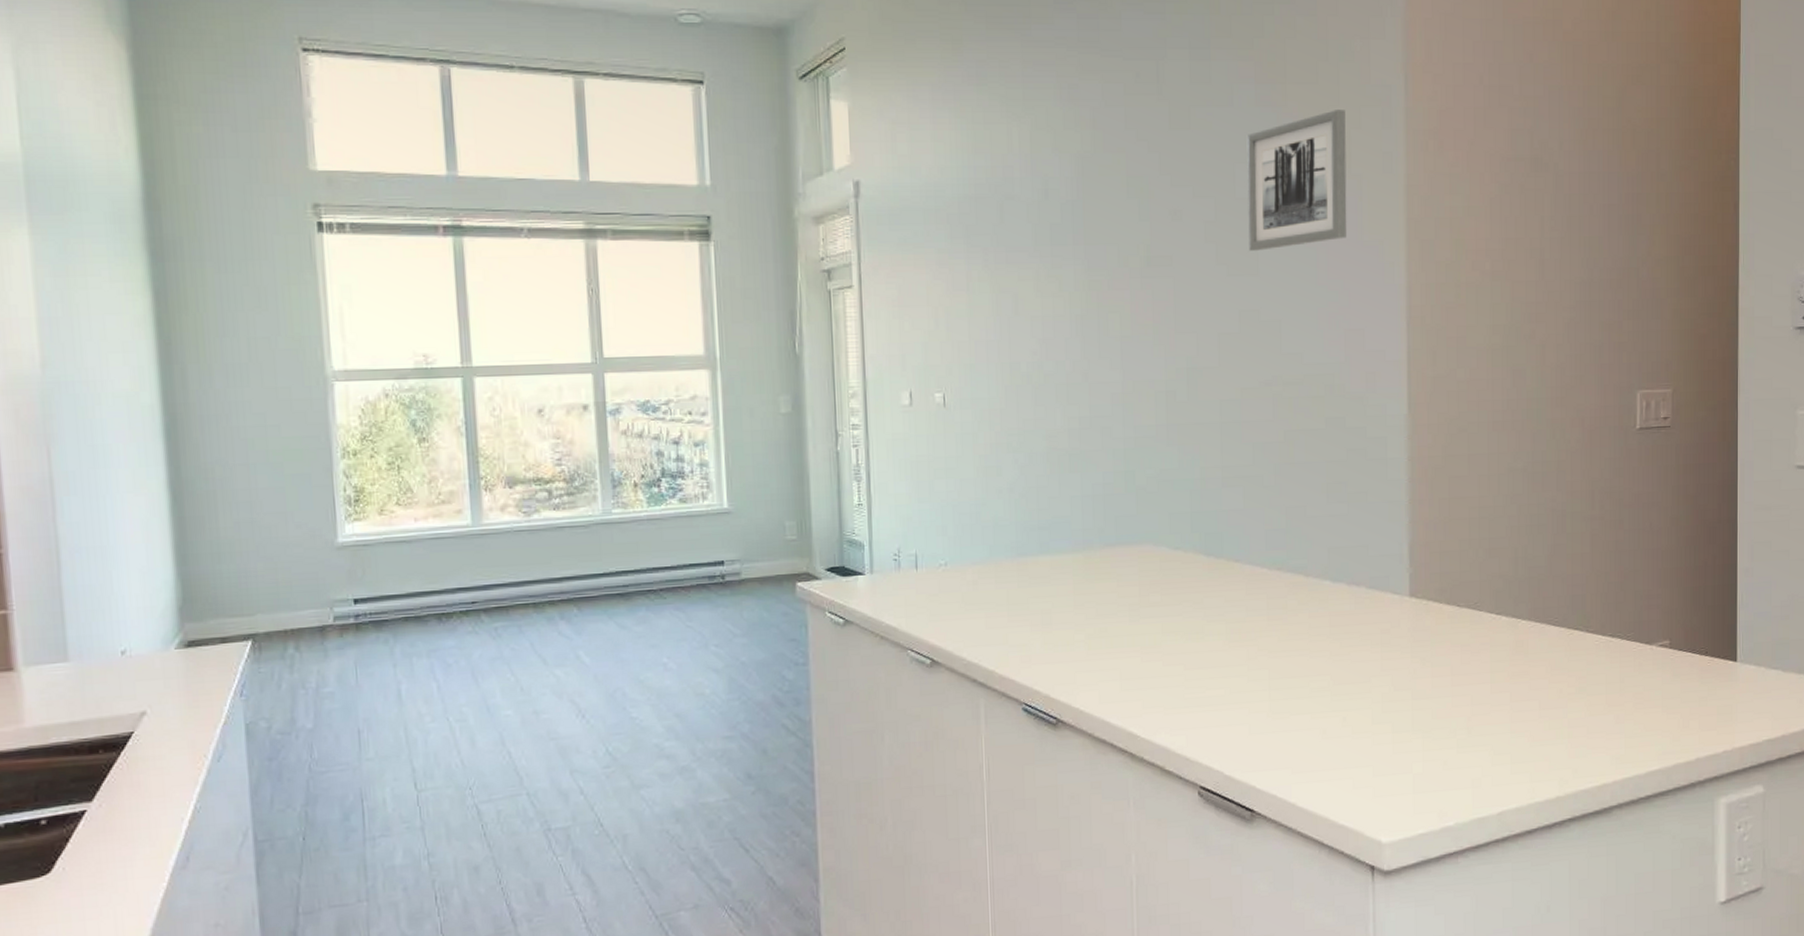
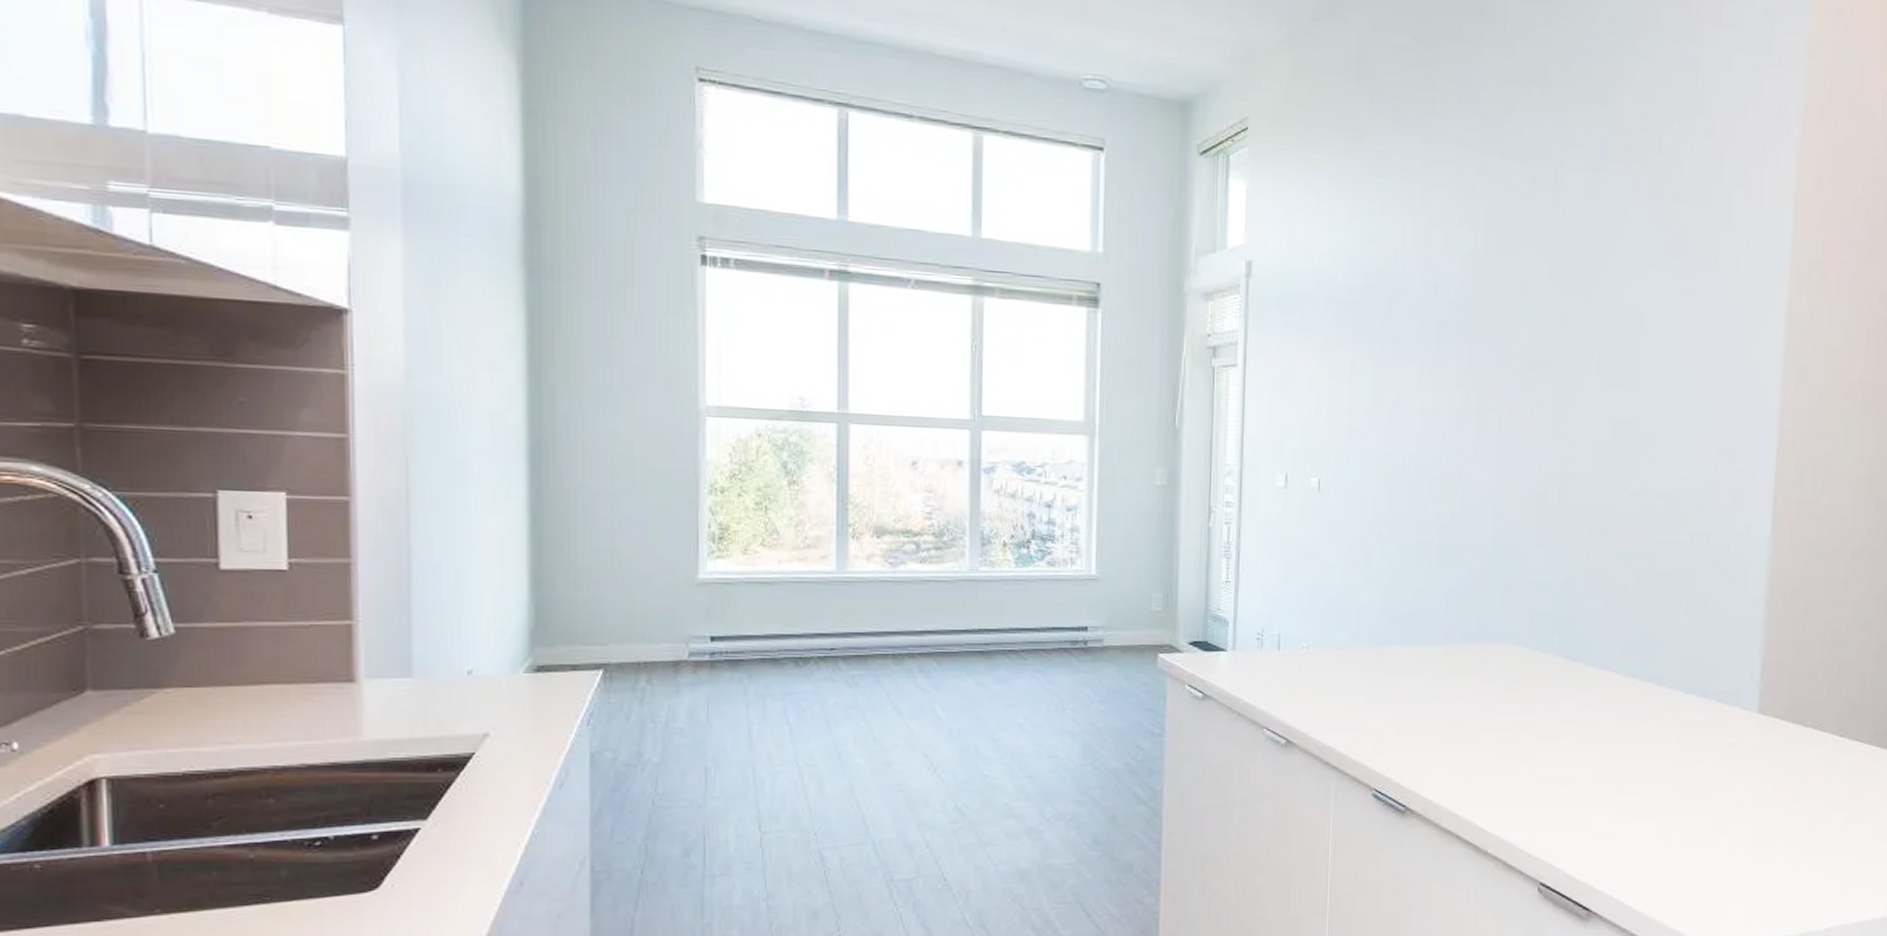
wall art: present [1246,110,1347,251] -> none [1630,232,1735,364]

